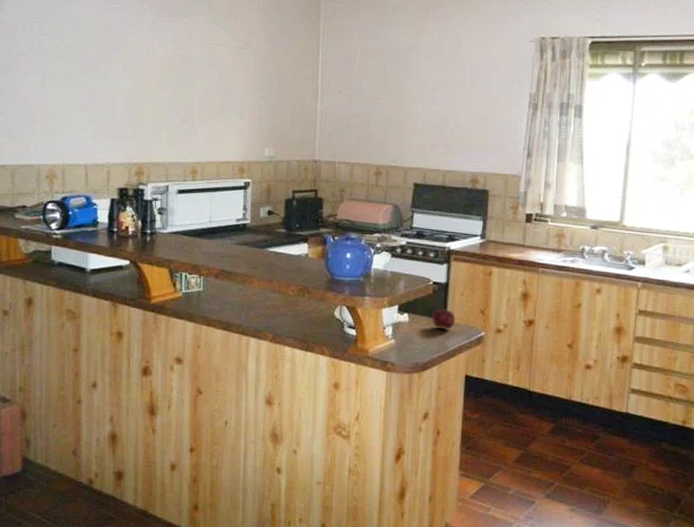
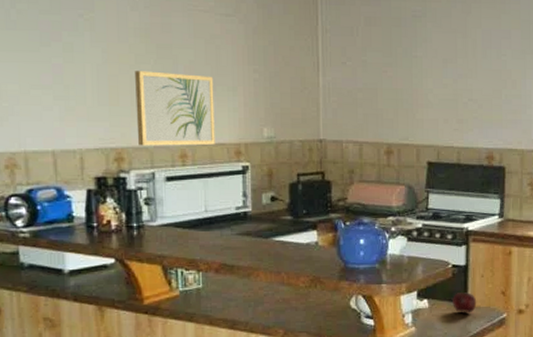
wall art: none [156,96,224,163] -> present [135,71,215,146]

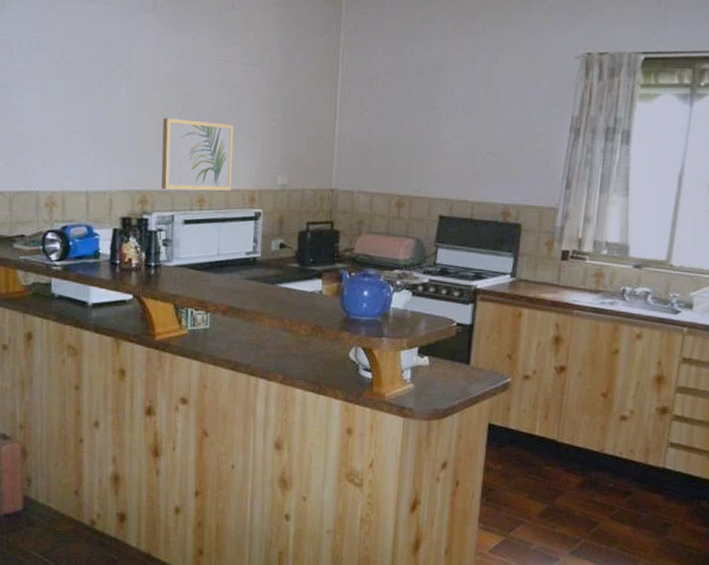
apple: present [451,290,477,313] -> none [453,350,480,375]

